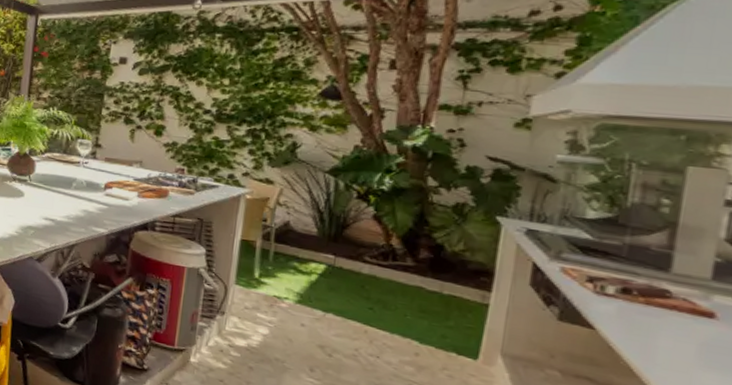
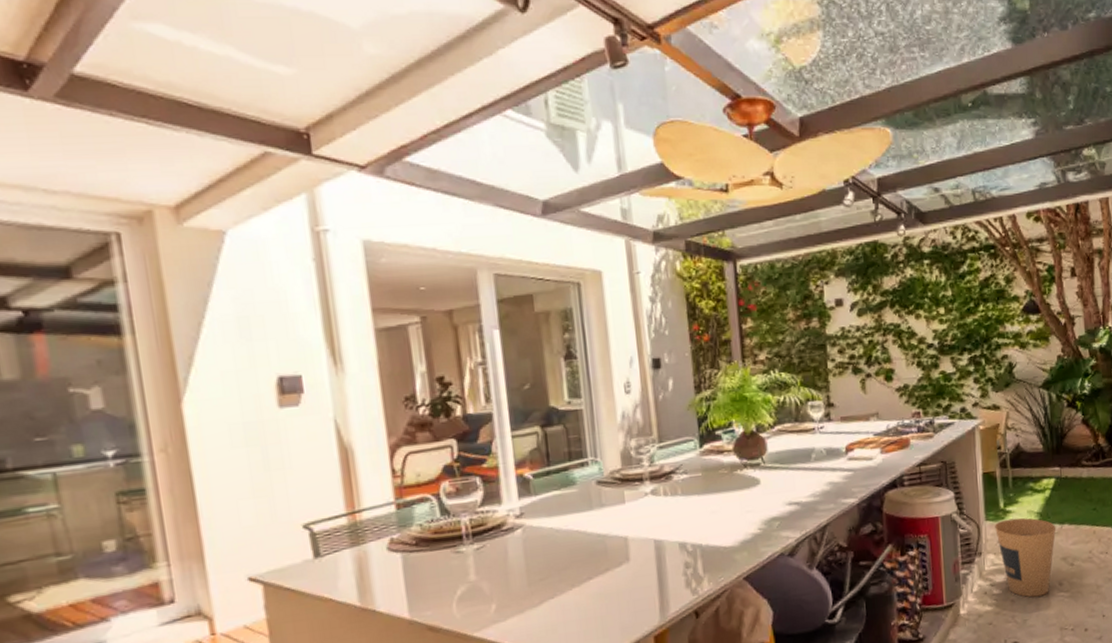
trash can: none [244,289,318,375] -> present [995,517,1056,598]

